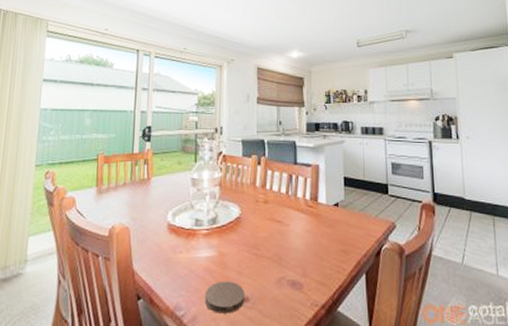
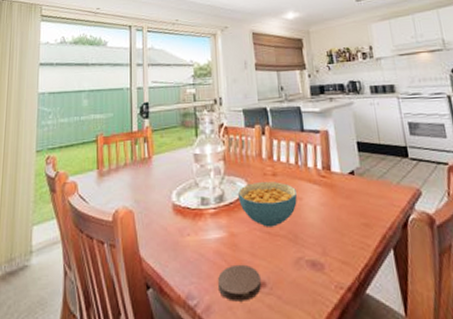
cereal bowl: none [230,208,284,249] -> present [237,182,297,227]

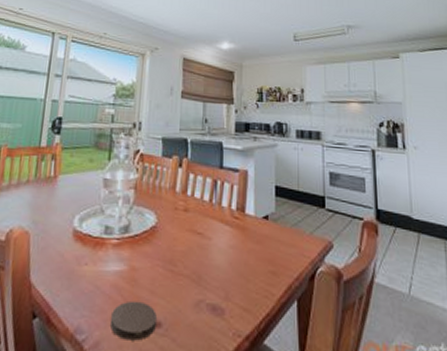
cereal bowl: present [237,182,297,227] -> none [144,216,206,265]

